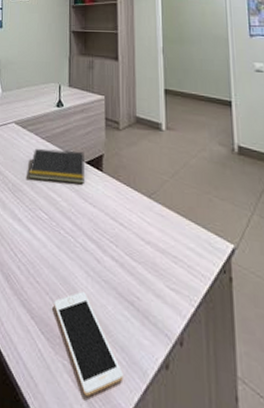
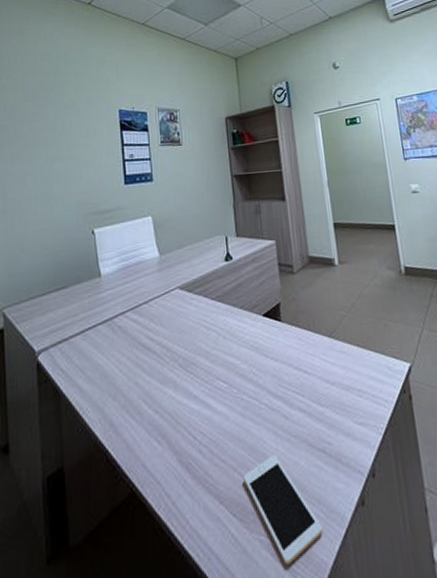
notepad: present [28,148,86,184] -> none [200,306,263,347]

